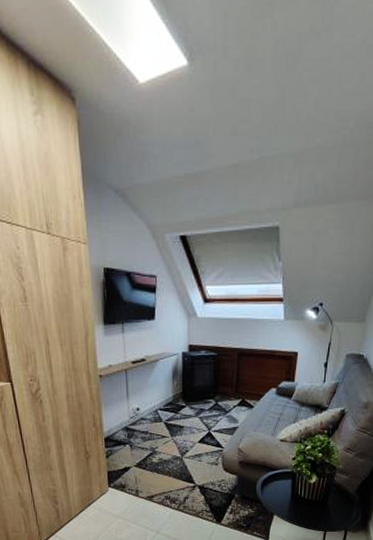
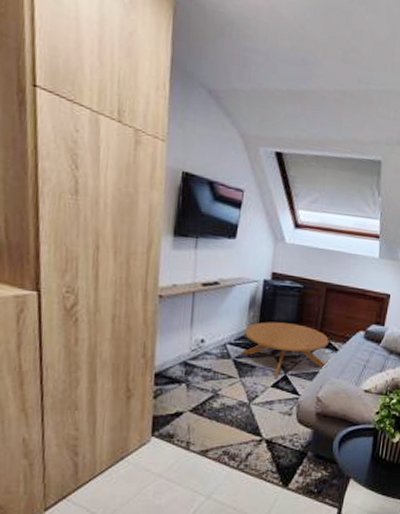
coffee table: none [169,387,245,436] -> present [240,321,329,379]

